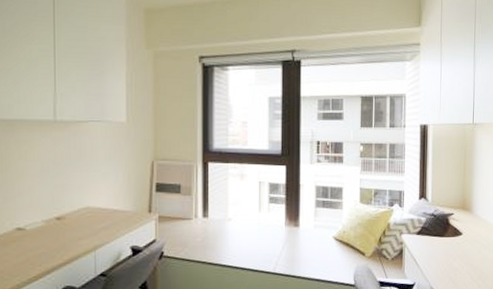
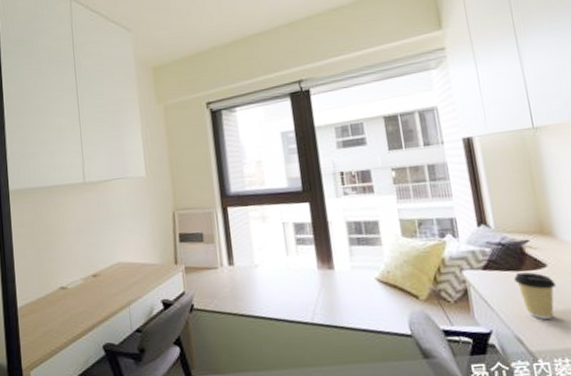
coffee cup: none [438,238,467,276] -> present [514,272,557,320]

